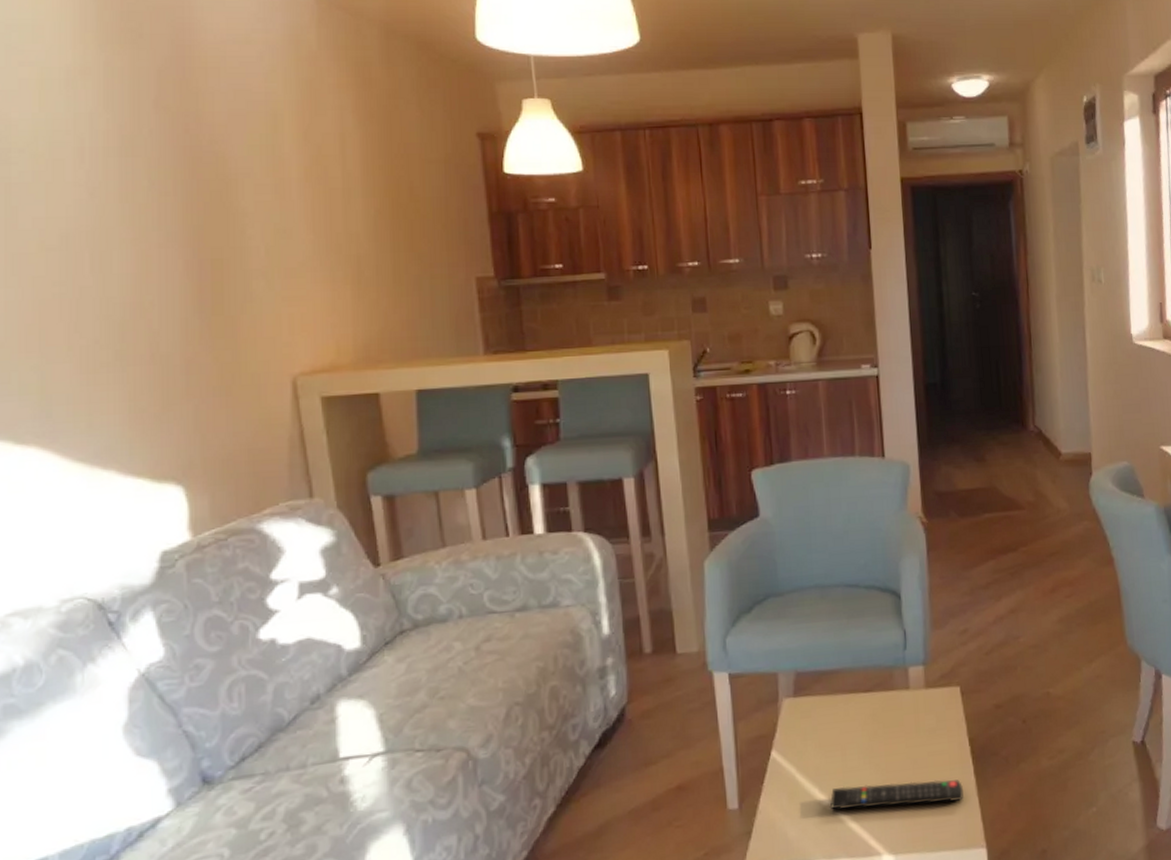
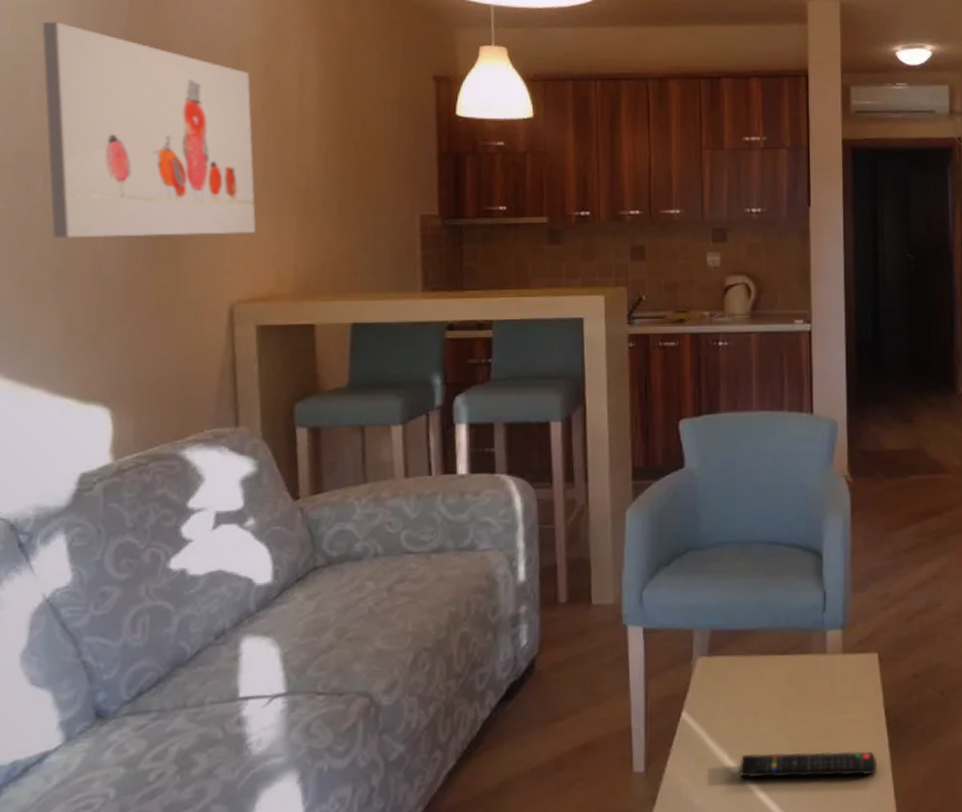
wall art: none [70,95,311,319] -> present [42,21,257,238]

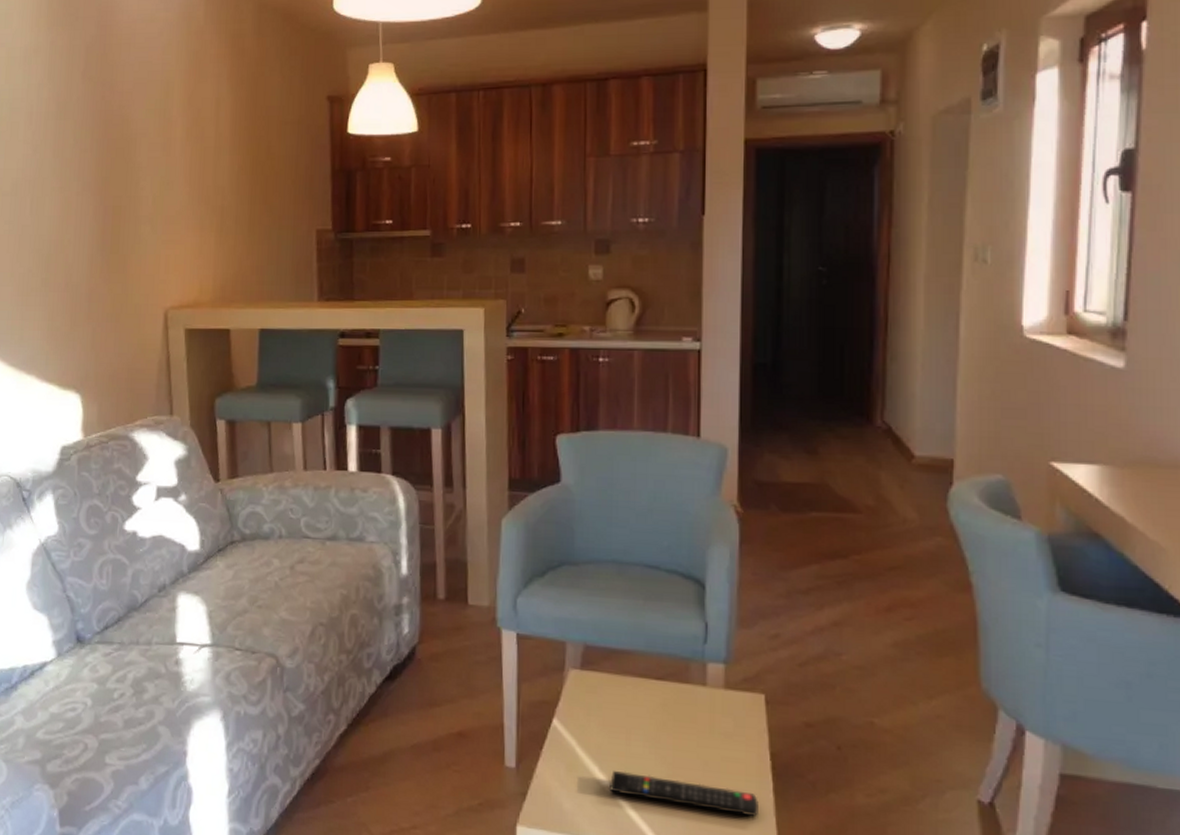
wall art: present [42,21,257,238] -> none [26,69,184,253]

